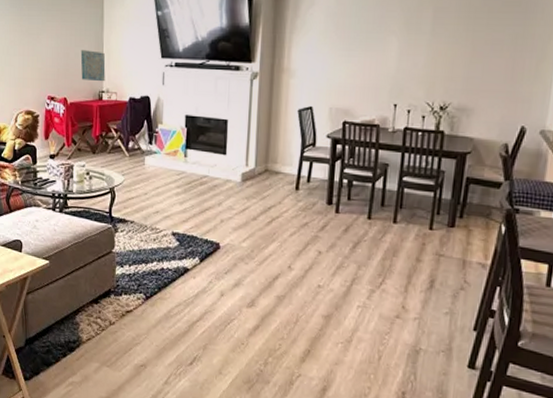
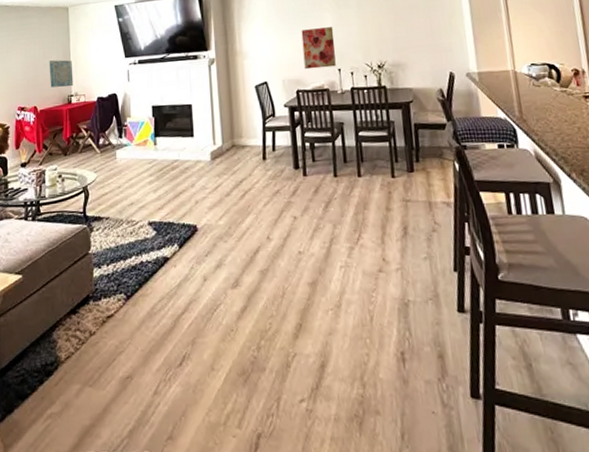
wall art: none [356,53,398,101] -> present [301,27,336,70]

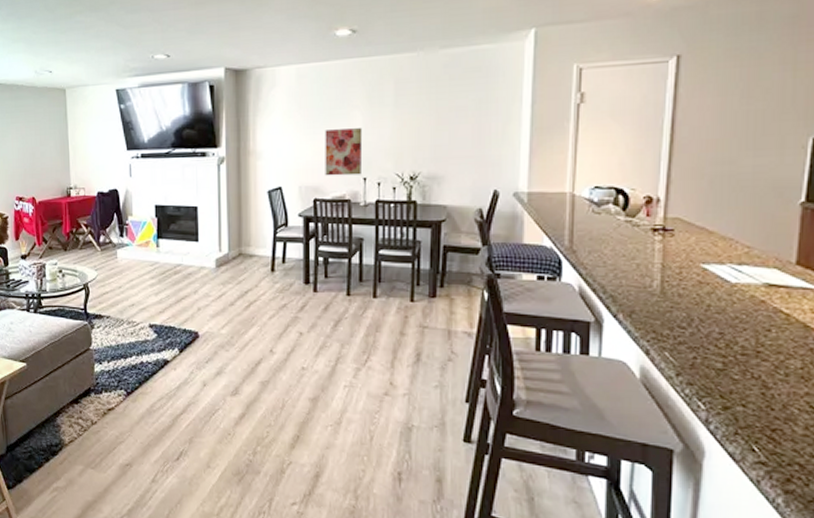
wall art: present [49,60,74,88] -> none [46,148,72,179]

